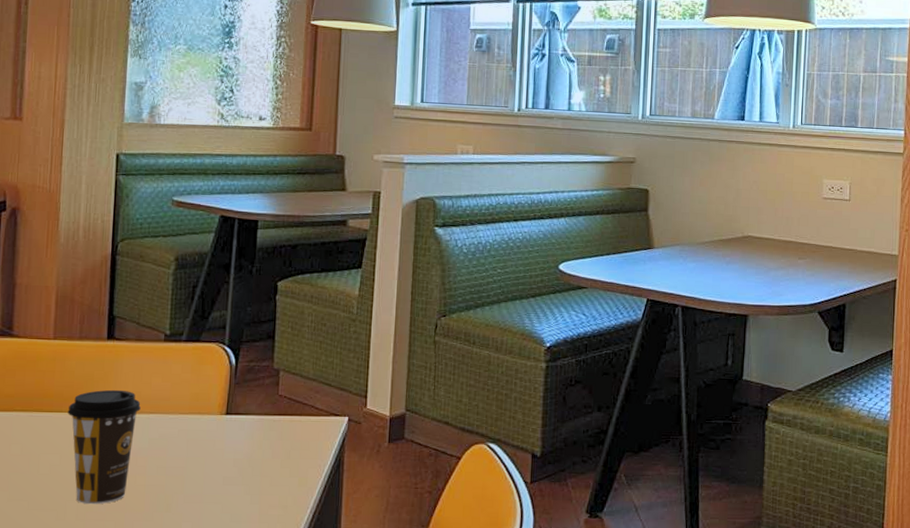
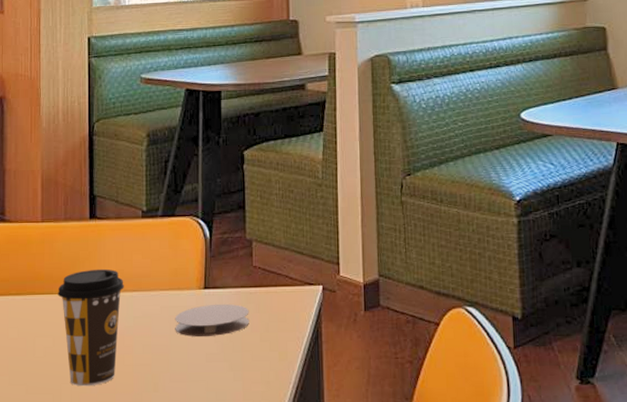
coaster: none [192,429,271,461] -> present [175,303,249,337]

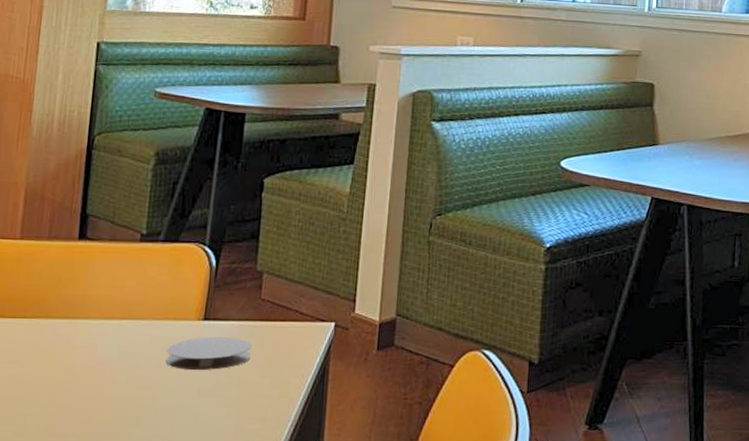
coffee cup: present [57,268,124,387] -> none [31,293,112,419]

